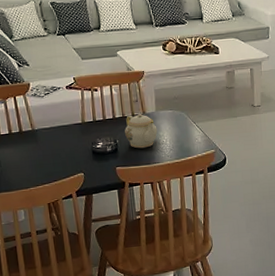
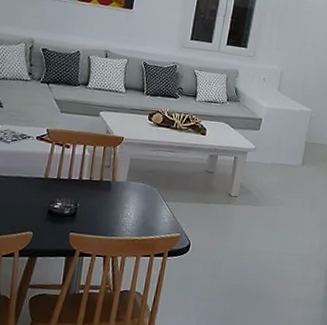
teapot: present [125,113,158,149] -> none [88,179,124,218]

